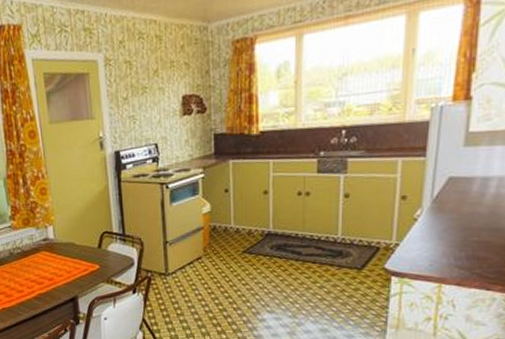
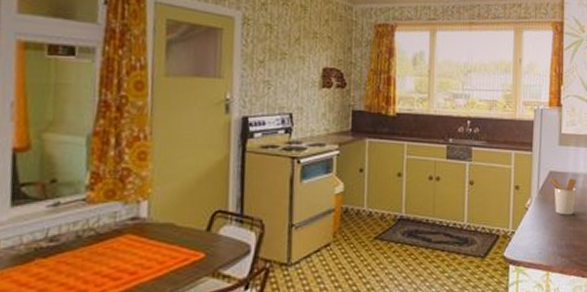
utensil holder: none [447,183,487,225] -> present [548,178,576,215]

